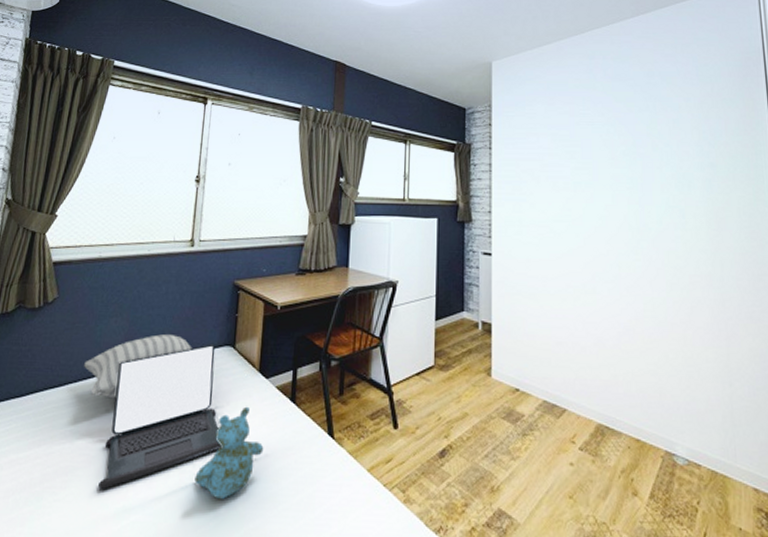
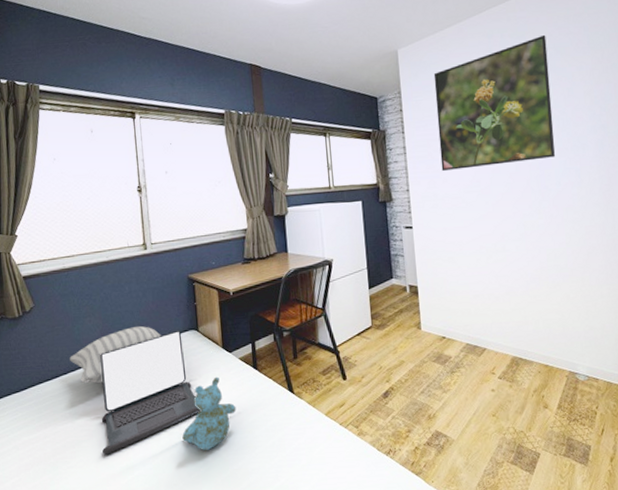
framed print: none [528,61,658,195] -> present [433,34,556,171]

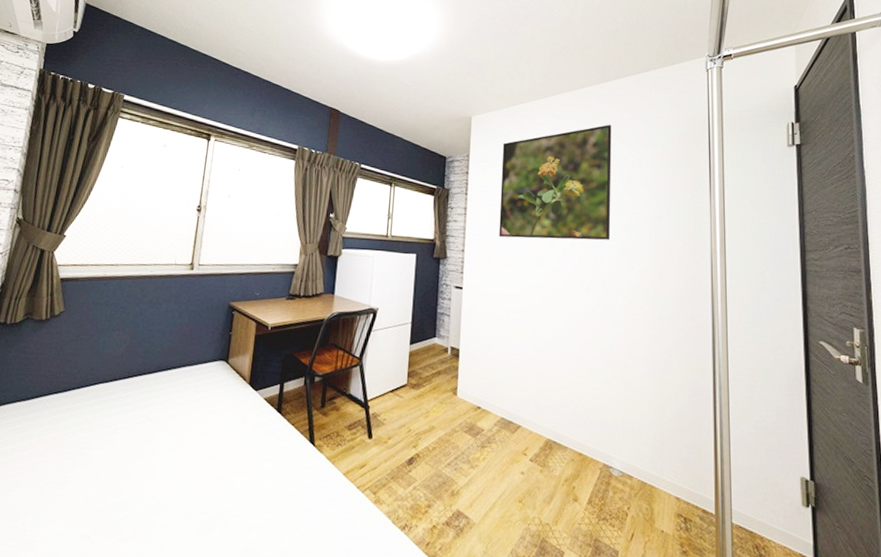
pillow: present [70,326,162,384] -> none [87,348,189,405]
laptop: present [100,329,202,456] -> none [96,358,214,487]
stuffed bear: present [182,376,236,451] -> none [186,415,251,497]

